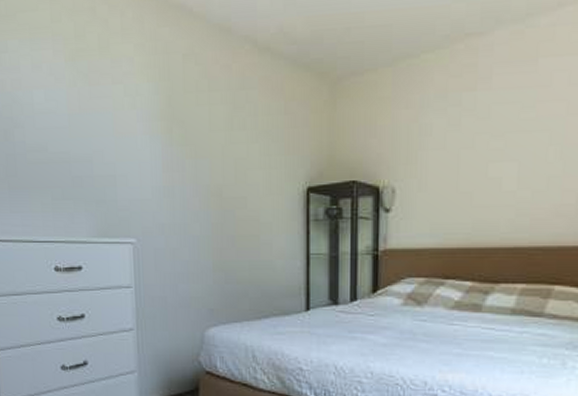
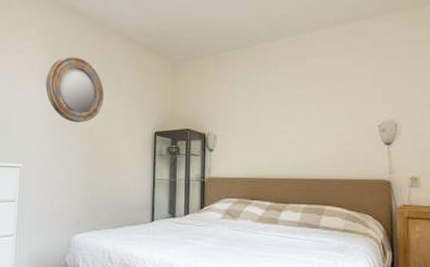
home mirror: none [154,82,234,180] -> present [45,56,104,123]

